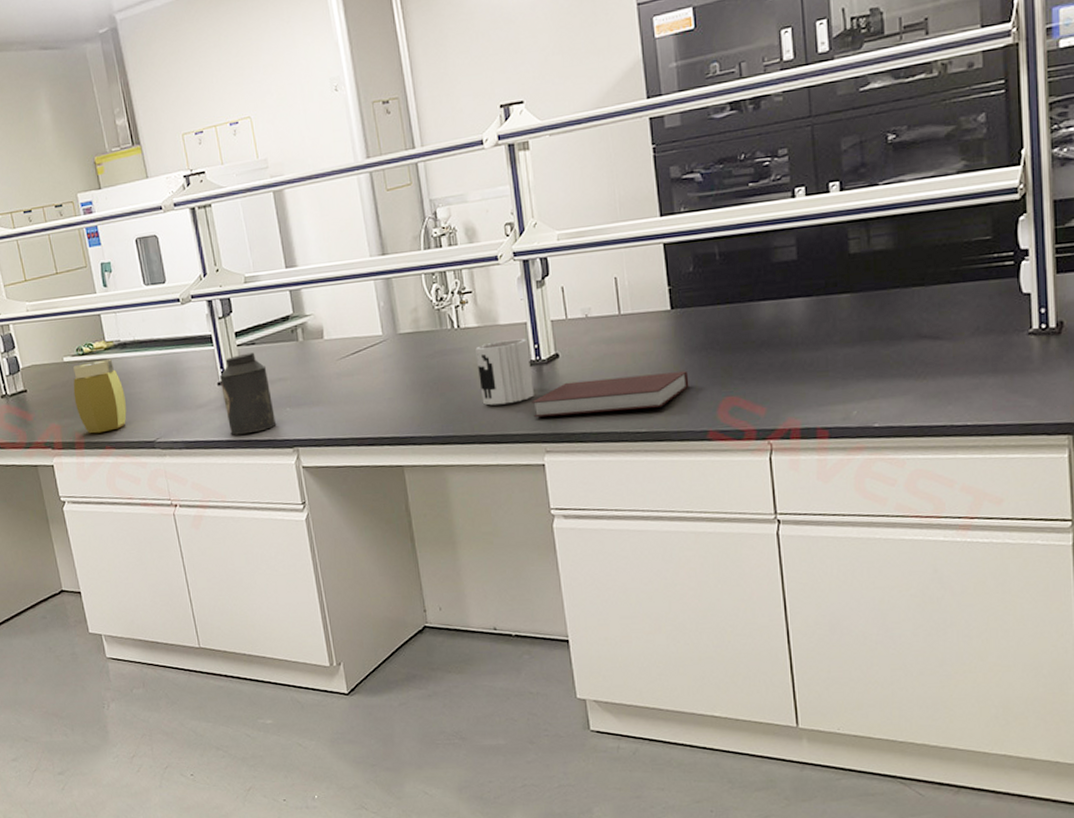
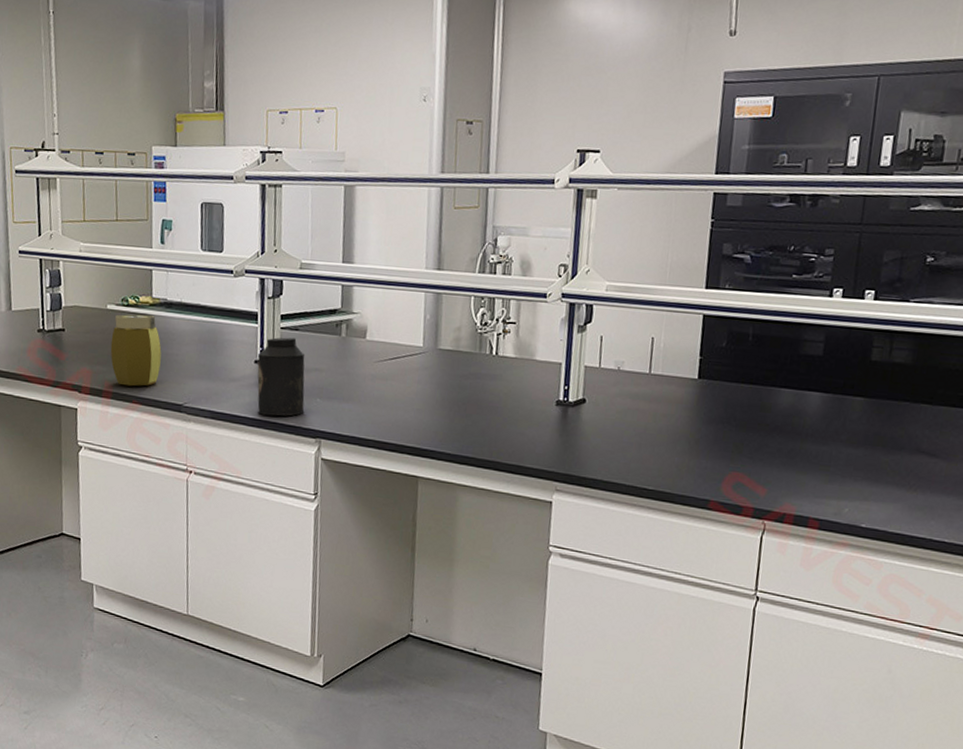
mug: present [475,338,534,406] -> none [505,375,559,438]
notebook: present [532,371,689,418] -> none [551,428,702,469]

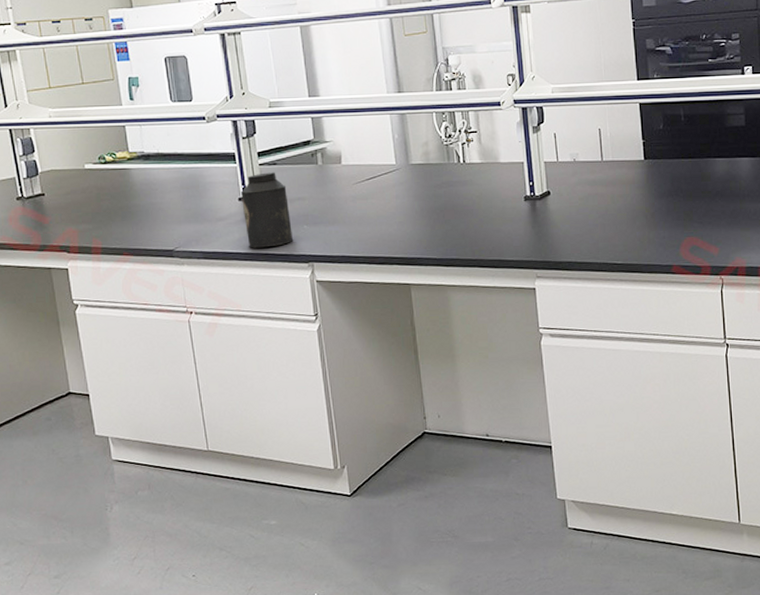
jar: present [110,314,162,387] -> none [93,169,147,240]

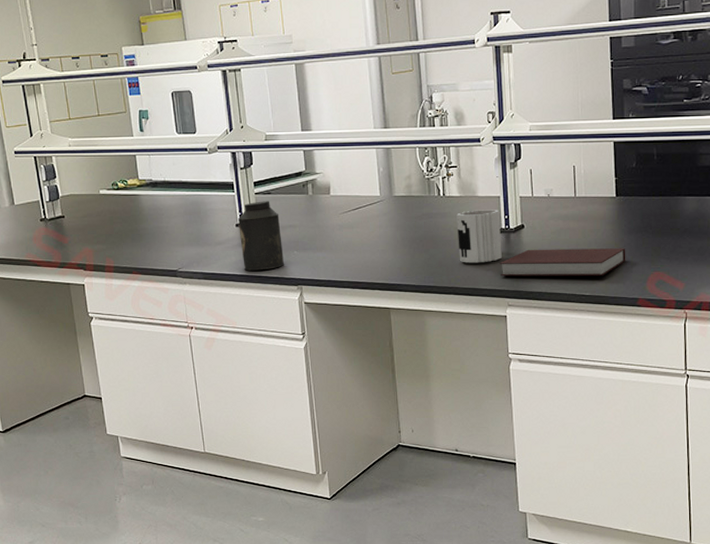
mug: none [478,176,528,234] -> present [457,209,502,263]
notebook: none [526,213,658,247] -> present [500,248,626,277]

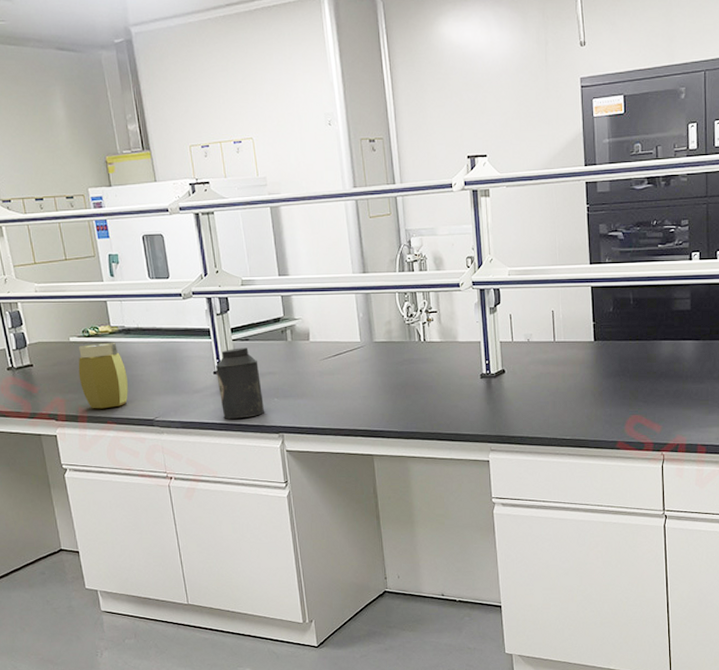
jar: none [107,196,154,260] -> present [78,343,128,409]
mug: present [457,209,502,263] -> none [438,355,483,409]
notebook: present [500,248,626,277] -> none [481,392,605,422]

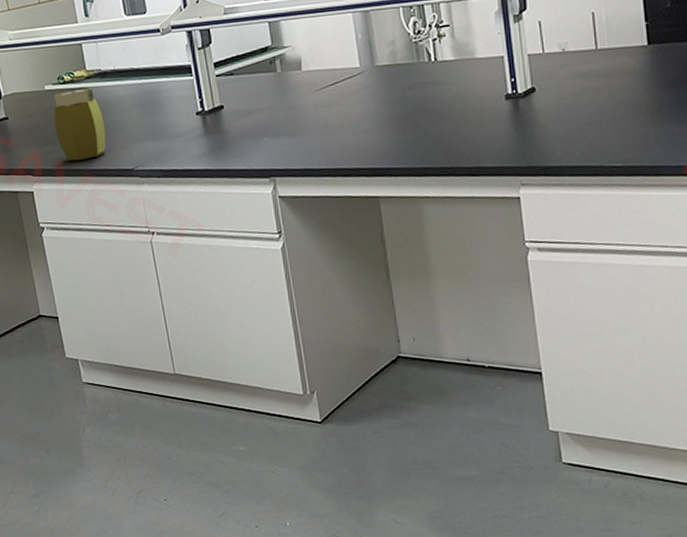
canister: present [215,347,265,419] -> none [198,83,254,164]

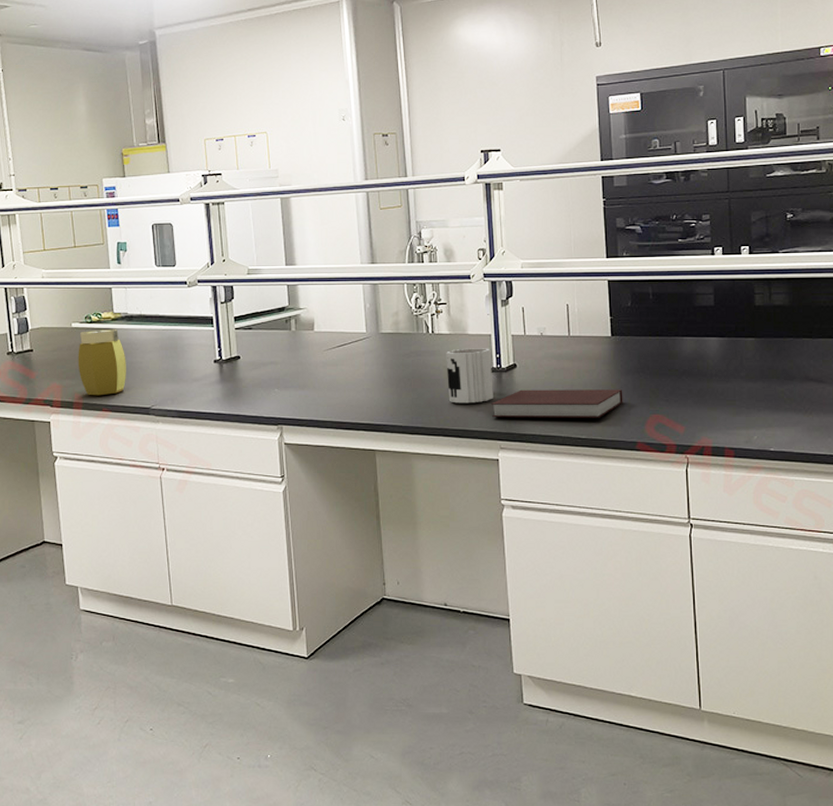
mug: none [452,72,510,138] -> present [446,348,493,404]
notebook: none [508,106,665,151] -> present [491,389,623,418]

